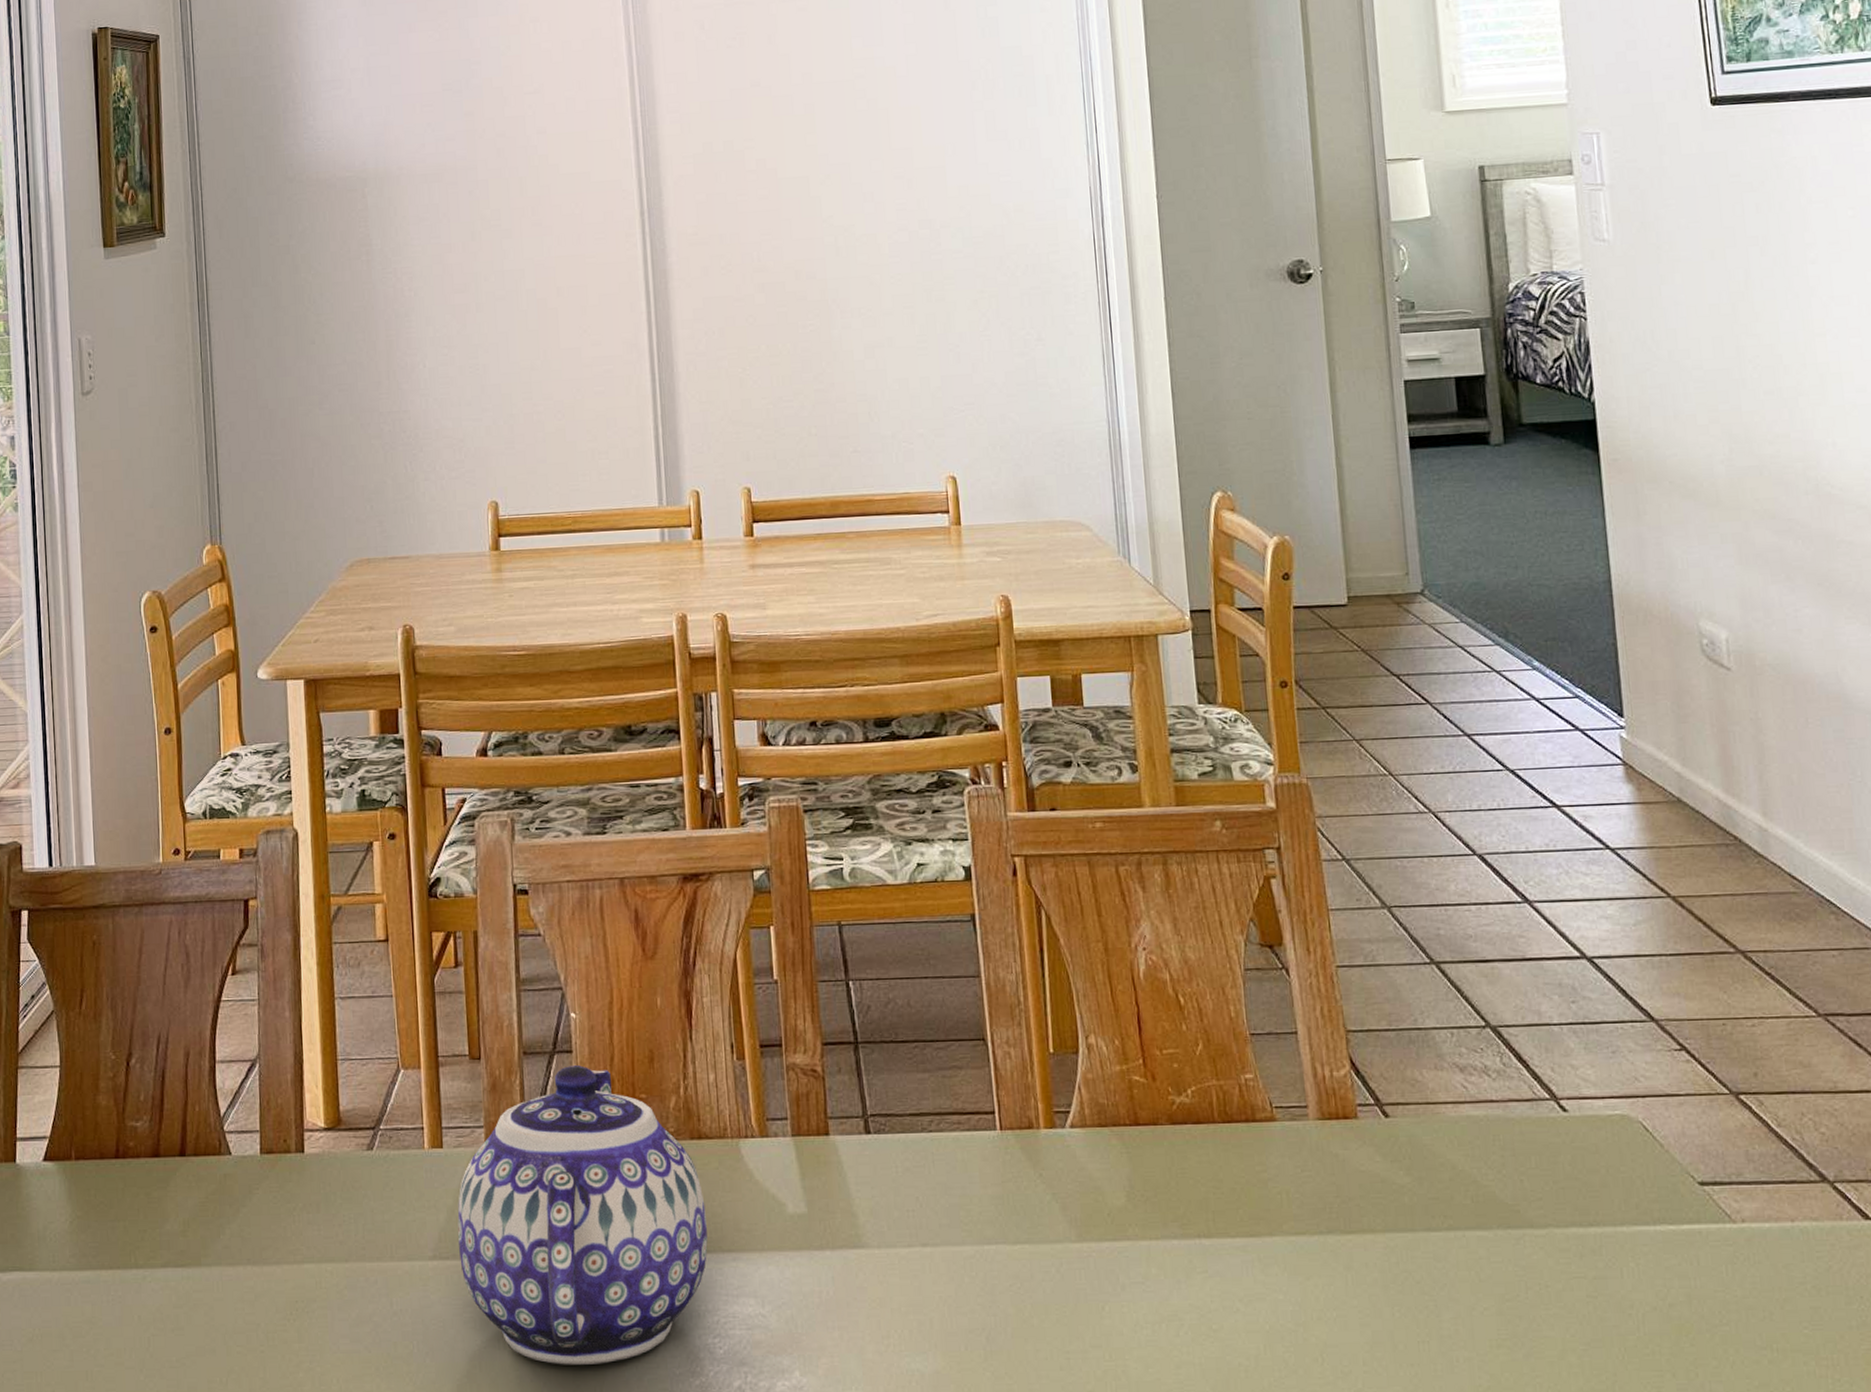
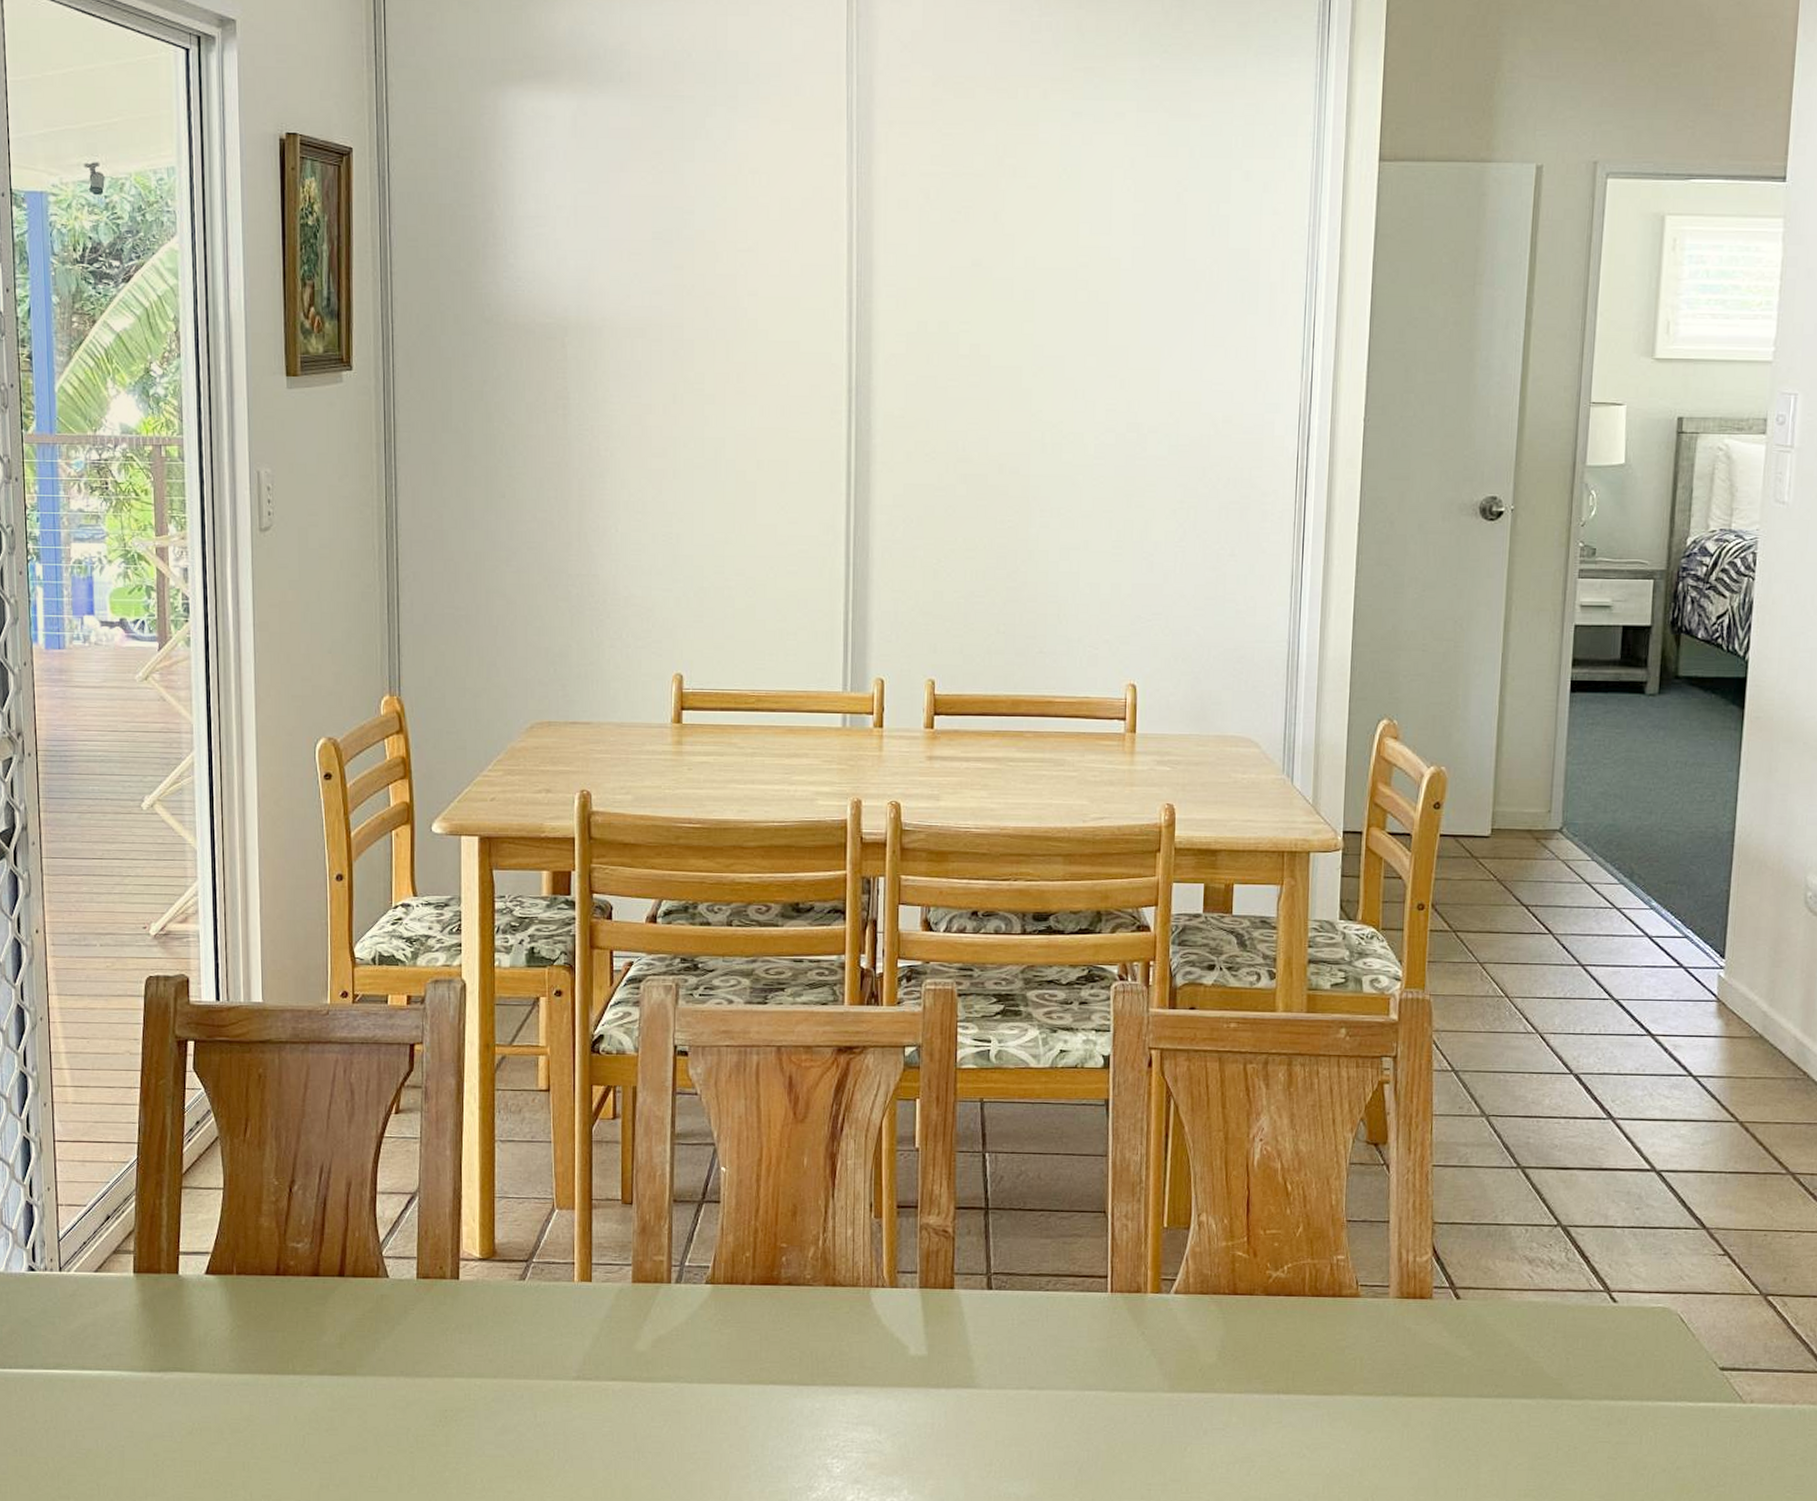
teapot: present [457,1065,708,1365] -> none [602,1215,834,1477]

